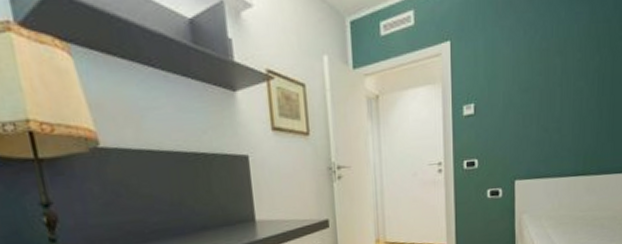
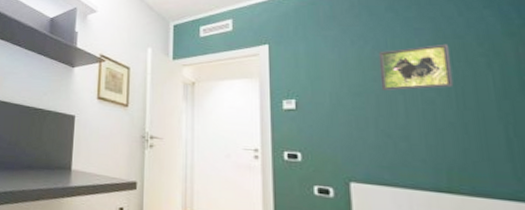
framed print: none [544,28,600,84] -> present [378,43,454,91]

